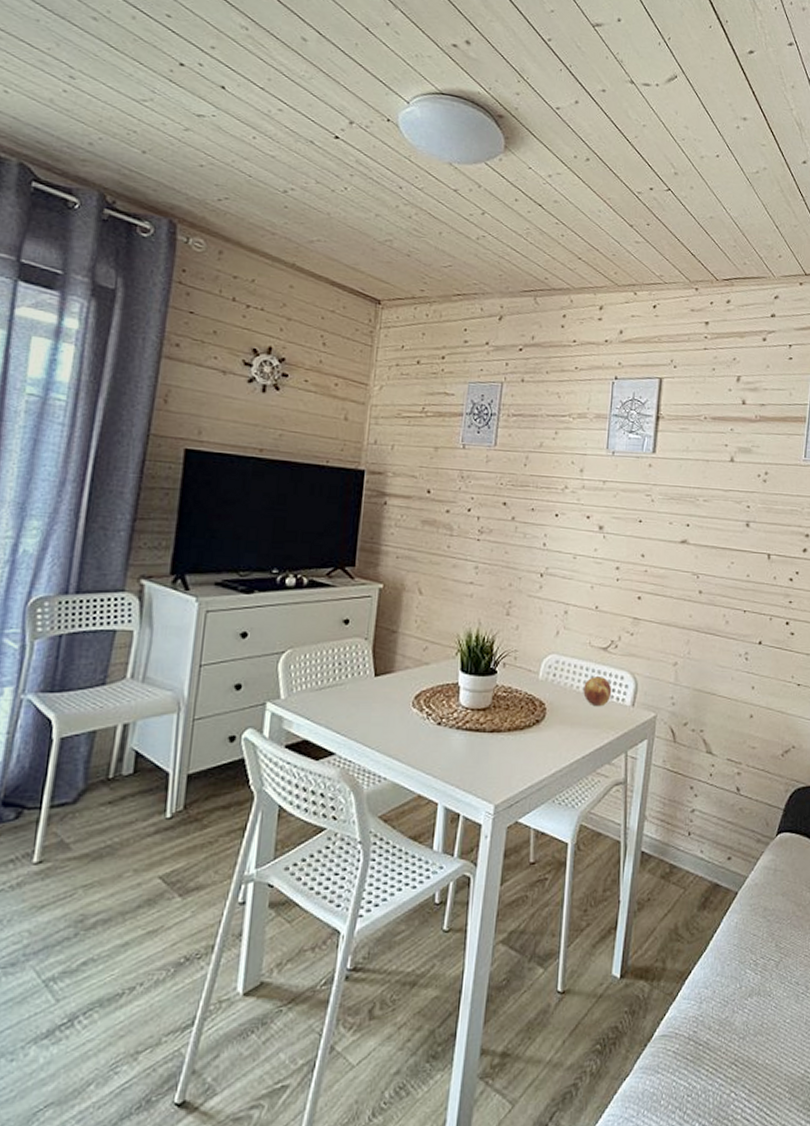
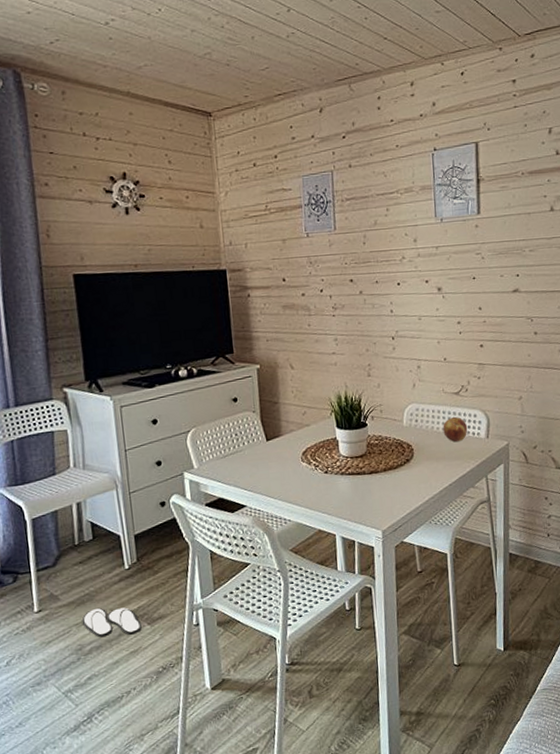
slippers: none [92,867,171,908] -> present [82,607,142,638]

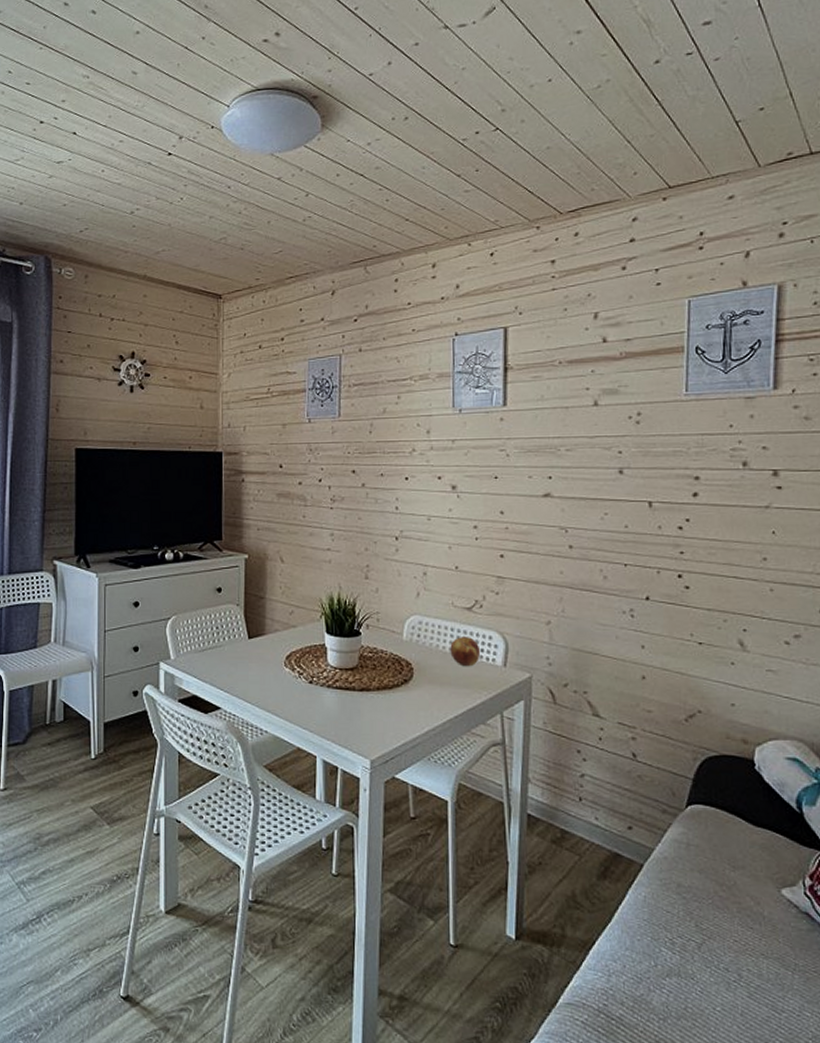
slippers: present [82,607,142,638] -> none [43,797,101,832]

